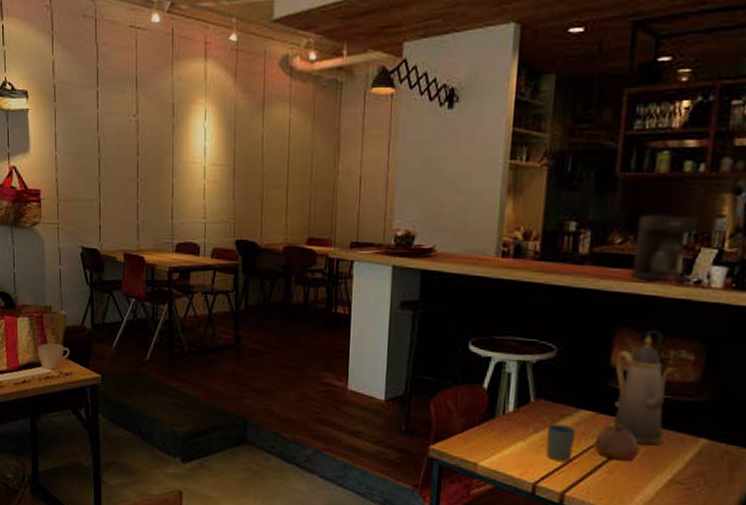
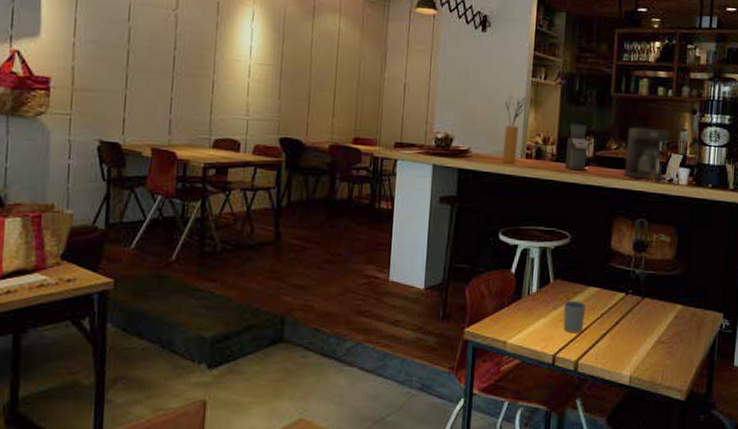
cup: present [38,343,69,370] -> none [31,246,74,277]
vase: none [473,182,506,264] -> present [502,95,529,164]
coffee grinder: none [552,213,583,272] -> present [565,123,588,171]
sugar bowl: present [594,423,640,462] -> none [600,297,634,329]
coffee pot: present [614,335,680,446] -> none [614,222,661,313]

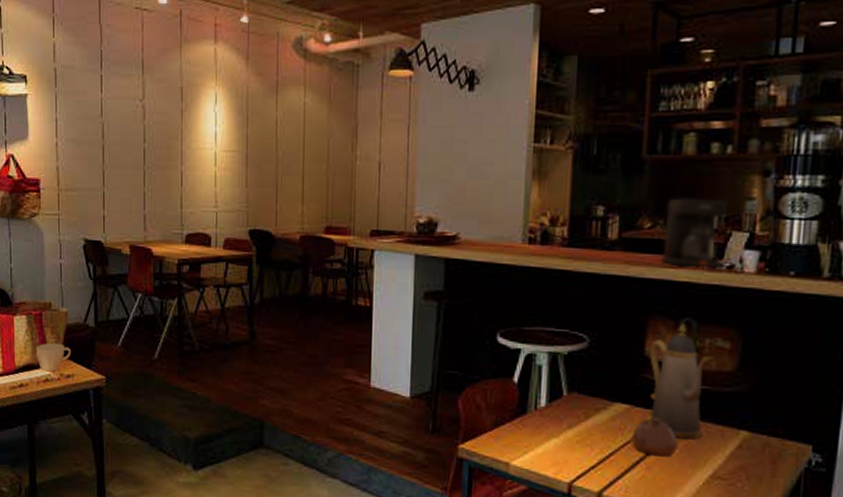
cup: none [31,246,74,277] -> present [36,342,71,372]
vase: present [502,95,529,164] -> none [499,167,531,251]
mug: present [563,300,586,334] -> none [581,418,611,459]
coffee grinder: present [565,123,588,171] -> none [580,197,611,258]
sugar bowl: none [600,297,634,329] -> present [631,416,678,457]
coffee pot: none [614,222,661,313] -> present [649,322,716,440]

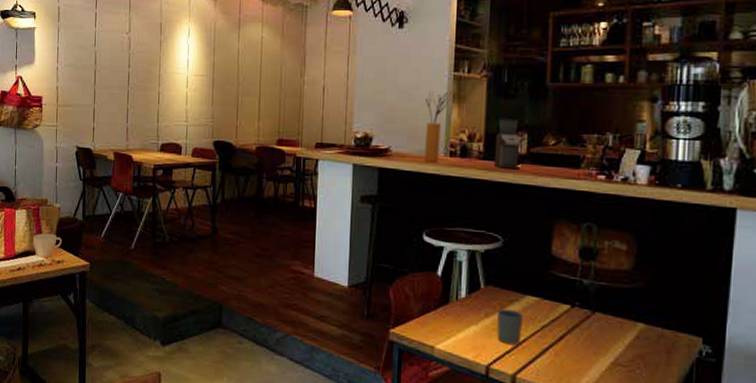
vase: none [499,167,531,251] -> present [424,91,451,162]
coffee grinder: none [580,197,611,258] -> present [495,118,521,170]
mug: none [581,418,611,459] -> present [496,308,523,345]
sugar bowl: present [631,416,678,457] -> none [541,308,583,345]
coffee pot: present [649,322,716,440] -> none [556,226,615,330]
coffee maker: present [662,197,727,269] -> none [565,119,621,181]

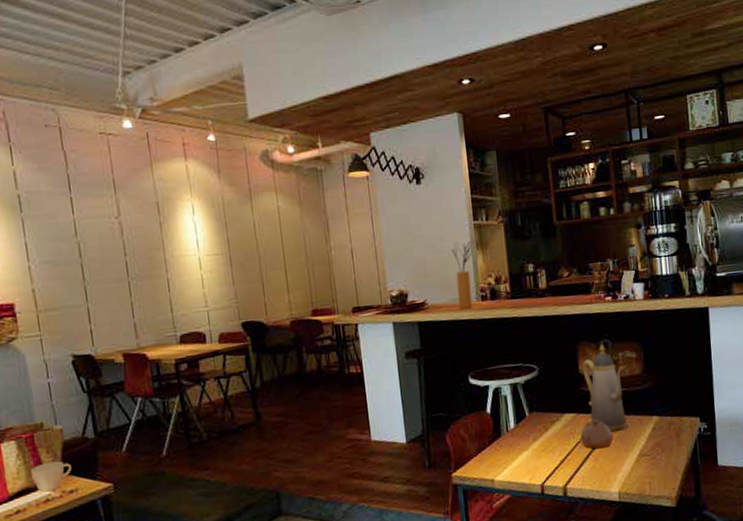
coffee grinder: present [495,118,521,170] -> none [519,257,543,305]
mug: present [496,308,523,345] -> none [542,429,566,461]
sugar bowl: none [541,308,583,345] -> present [580,418,613,449]
coffee pot: none [556,226,615,330] -> present [582,344,629,432]

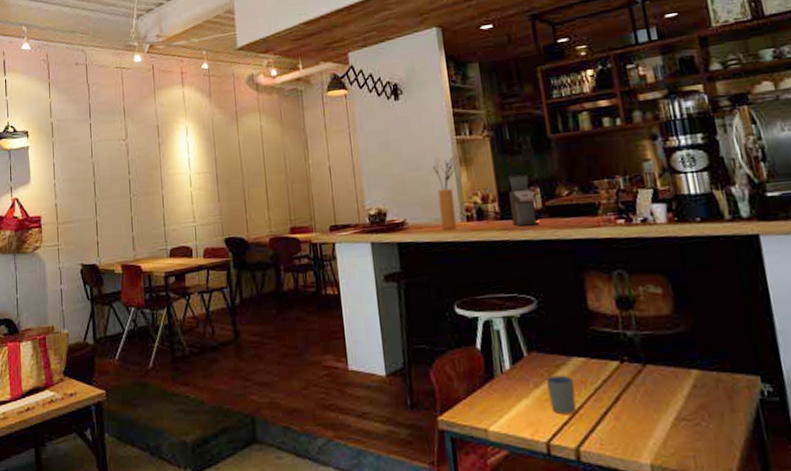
cup: present [31,461,72,493] -> none [41,363,73,393]
coffee grinder: none [519,257,543,305] -> present [508,174,538,227]
mug: none [542,429,566,461] -> present [545,375,577,415]
sugar bowl: present [580,418,613,449] -> none [593,366,639,405]
coffee pot: present [582,344,629,432] -> none [591,275,659,385]

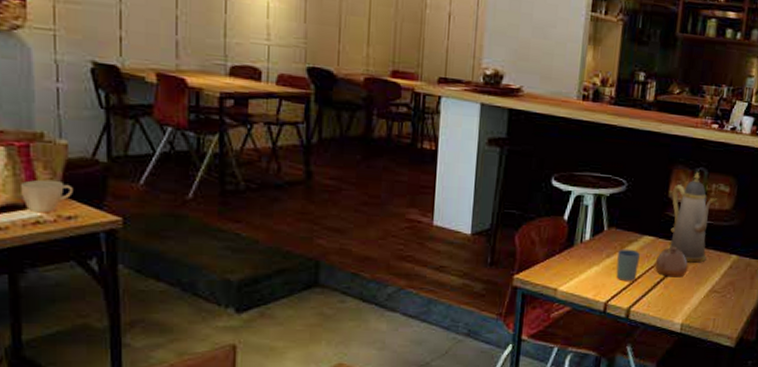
cup: none [41,363,73,393] -> present [21,179,73,213]
vase: present [433,156,458,230] -> none [557,30,587,106]
coffee grinder: present [508,174,538,227] -> none [624,64,650,116]
coffee pot: none [591,275,659,385] -> present [670,171,719,263]
sugar bowl: none [593,366,639,405] -> present [654,246,689,278]

